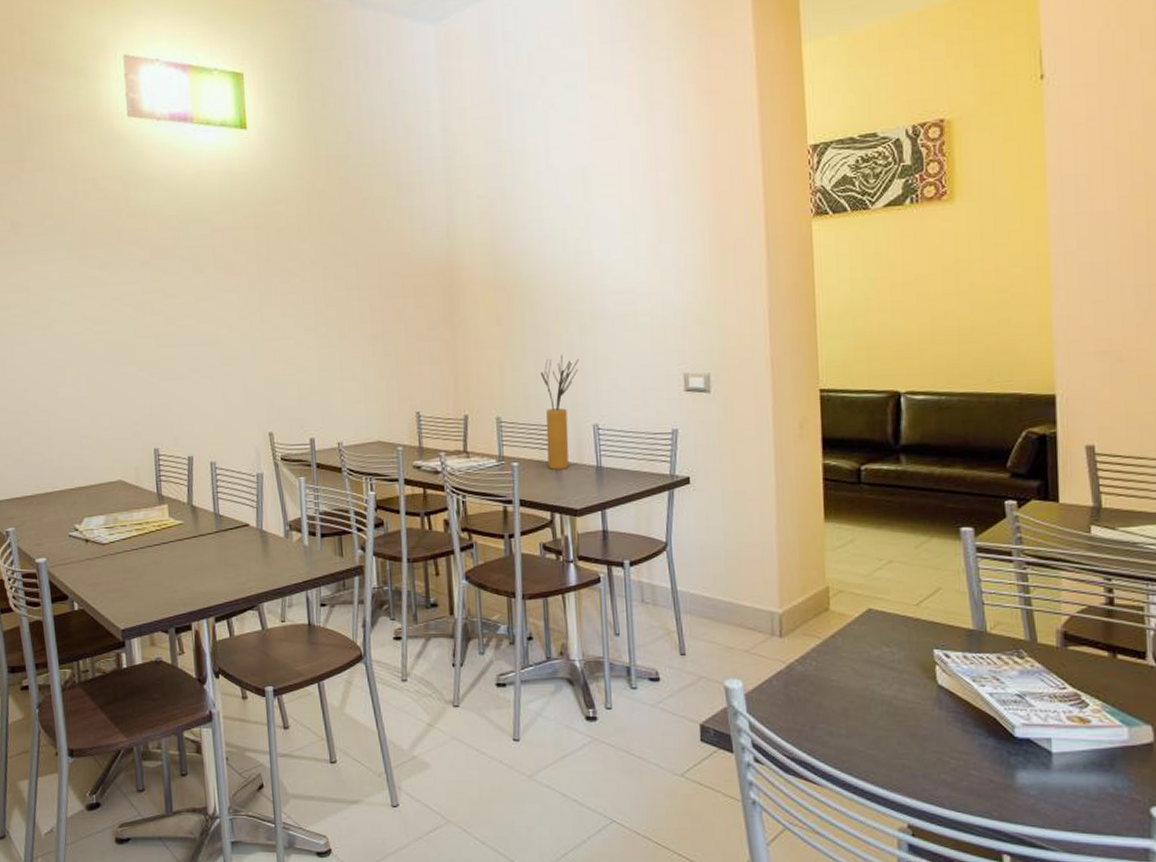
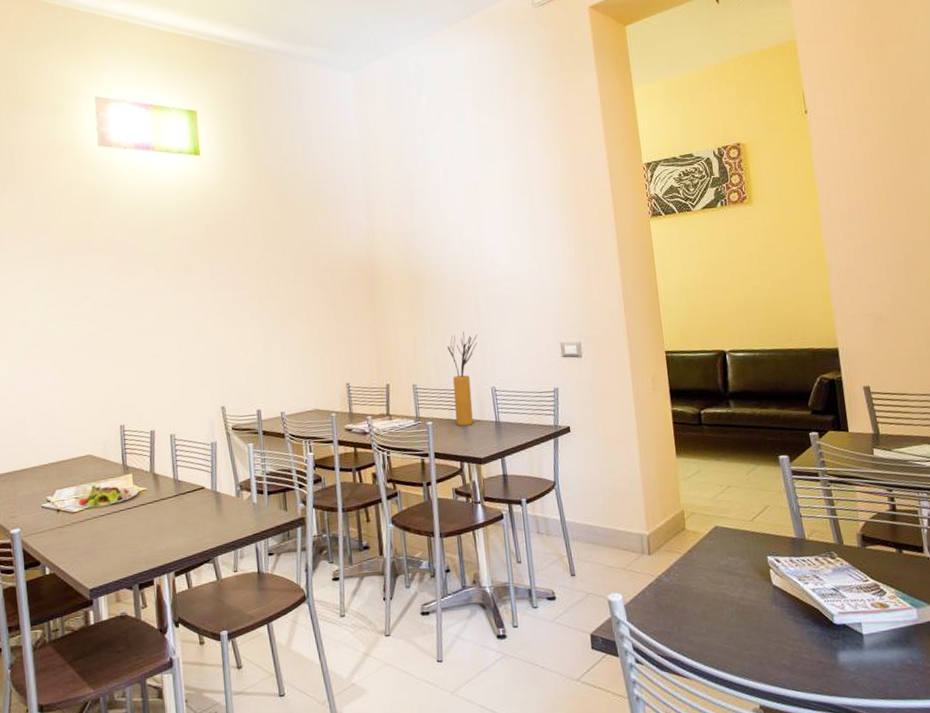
salad plate: none [100,514,176,541] -> present [70,485,139,509]

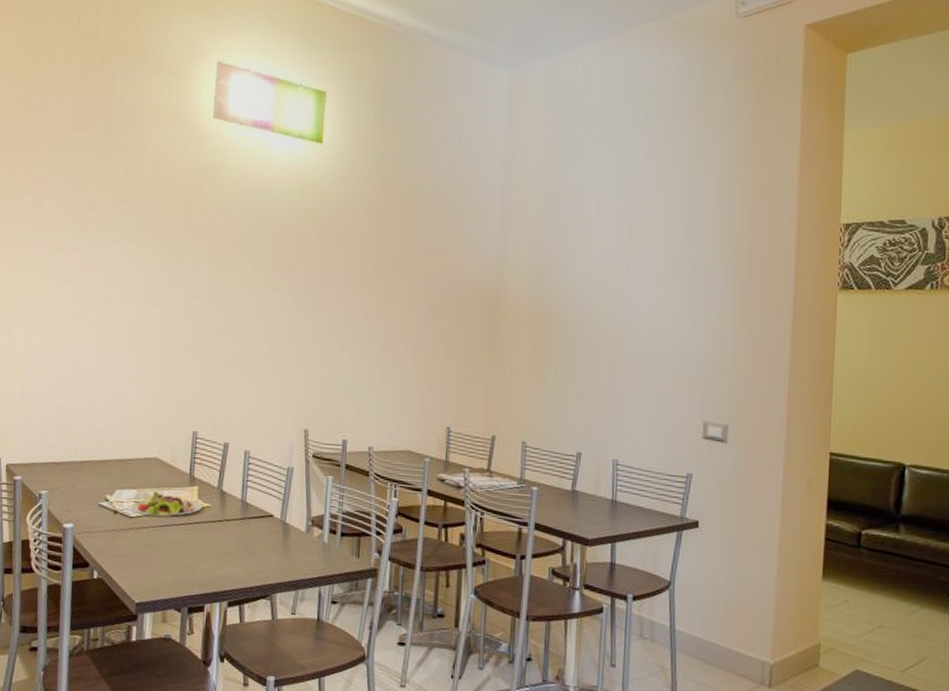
vase: present [446,331,478,427] -> none [566,389,606,500]

